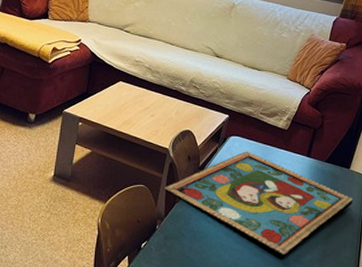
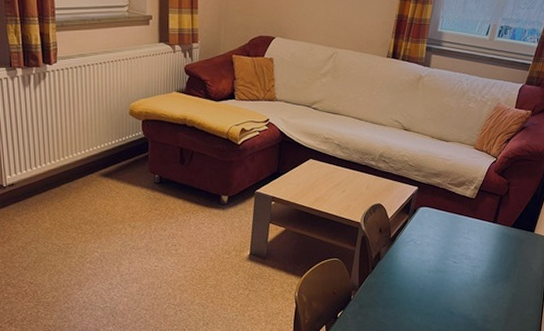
framed painting: present [163,151,353,258] -> none [357,221,537,319]

